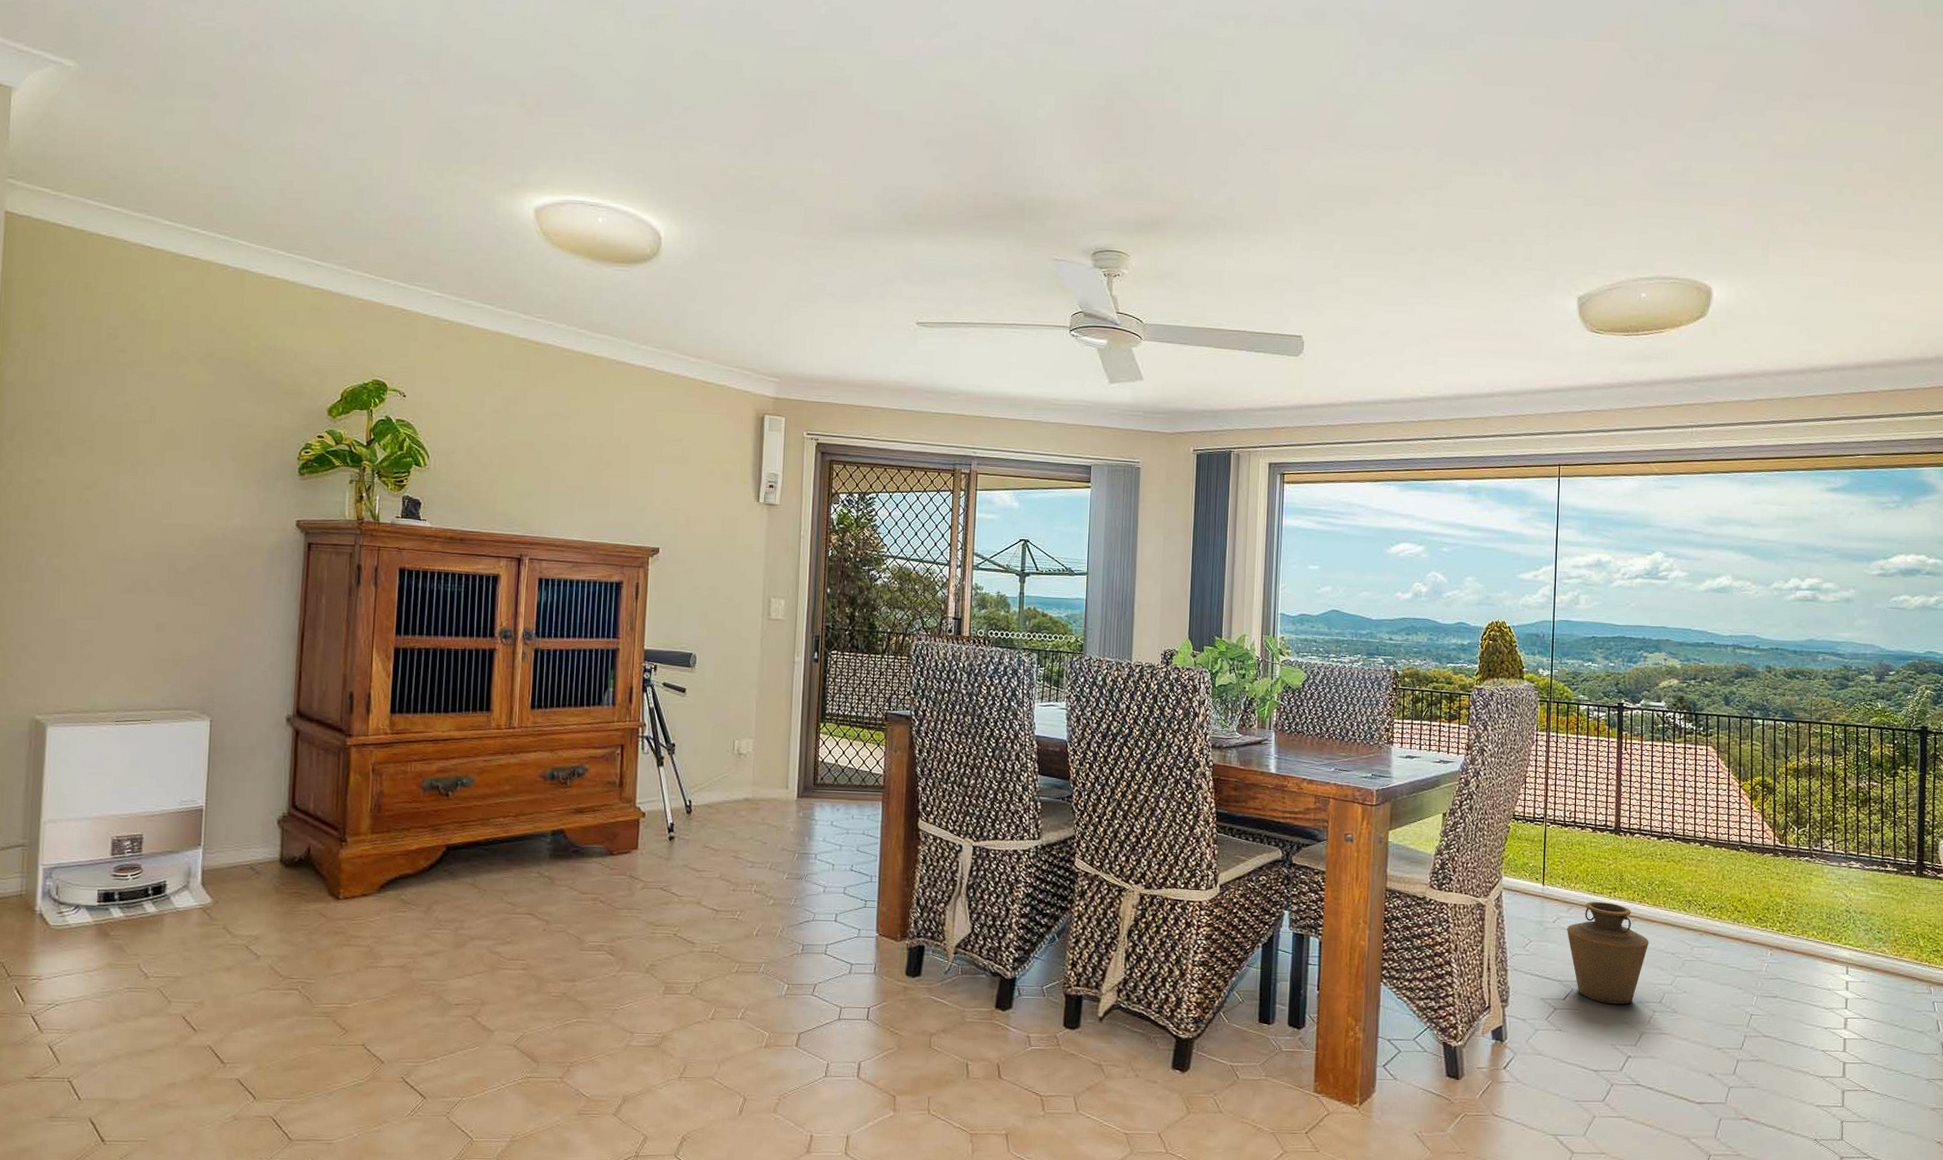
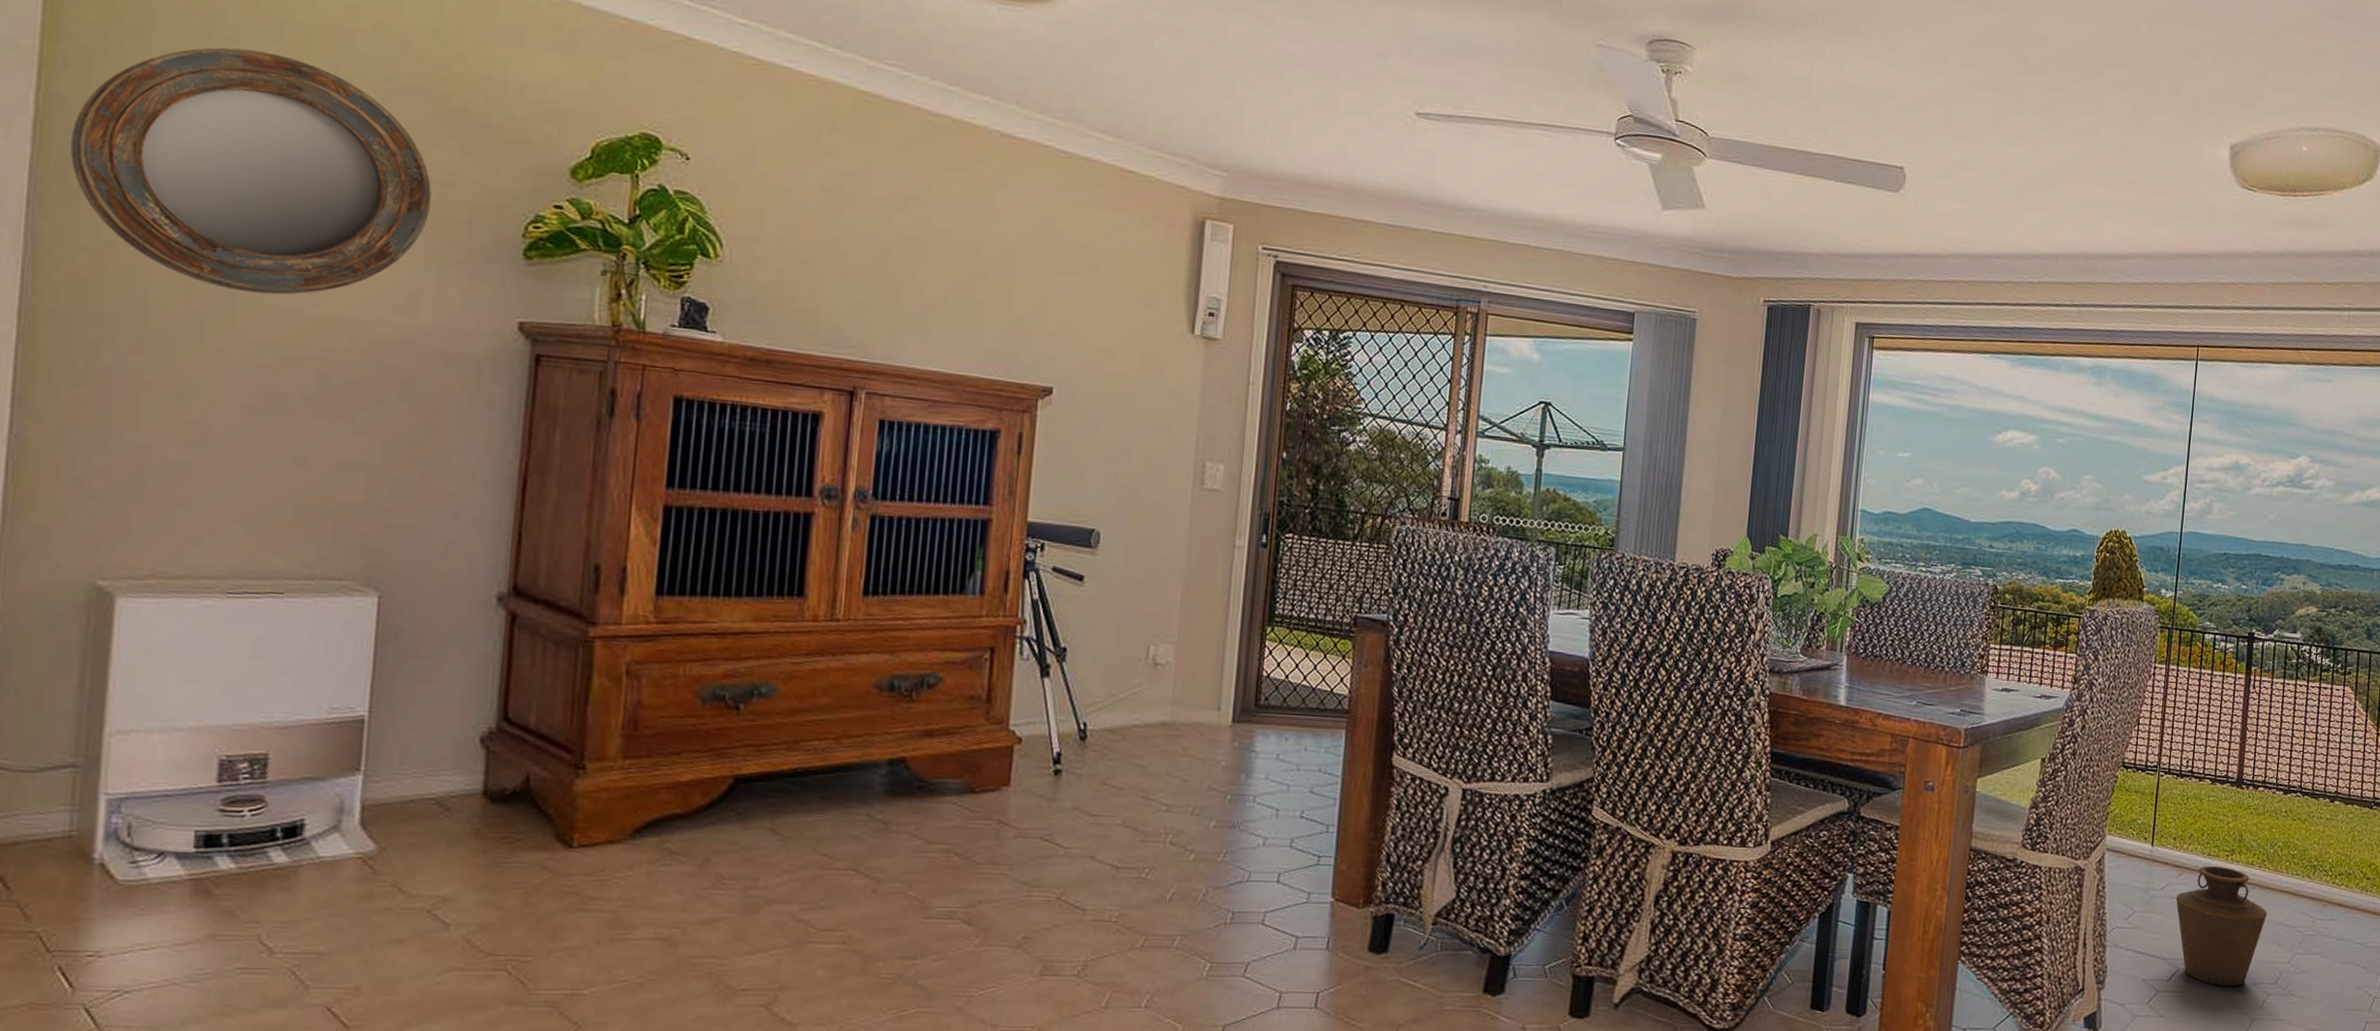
home mirror: none [16,341,239,511] -> present [70,47,432,295]

